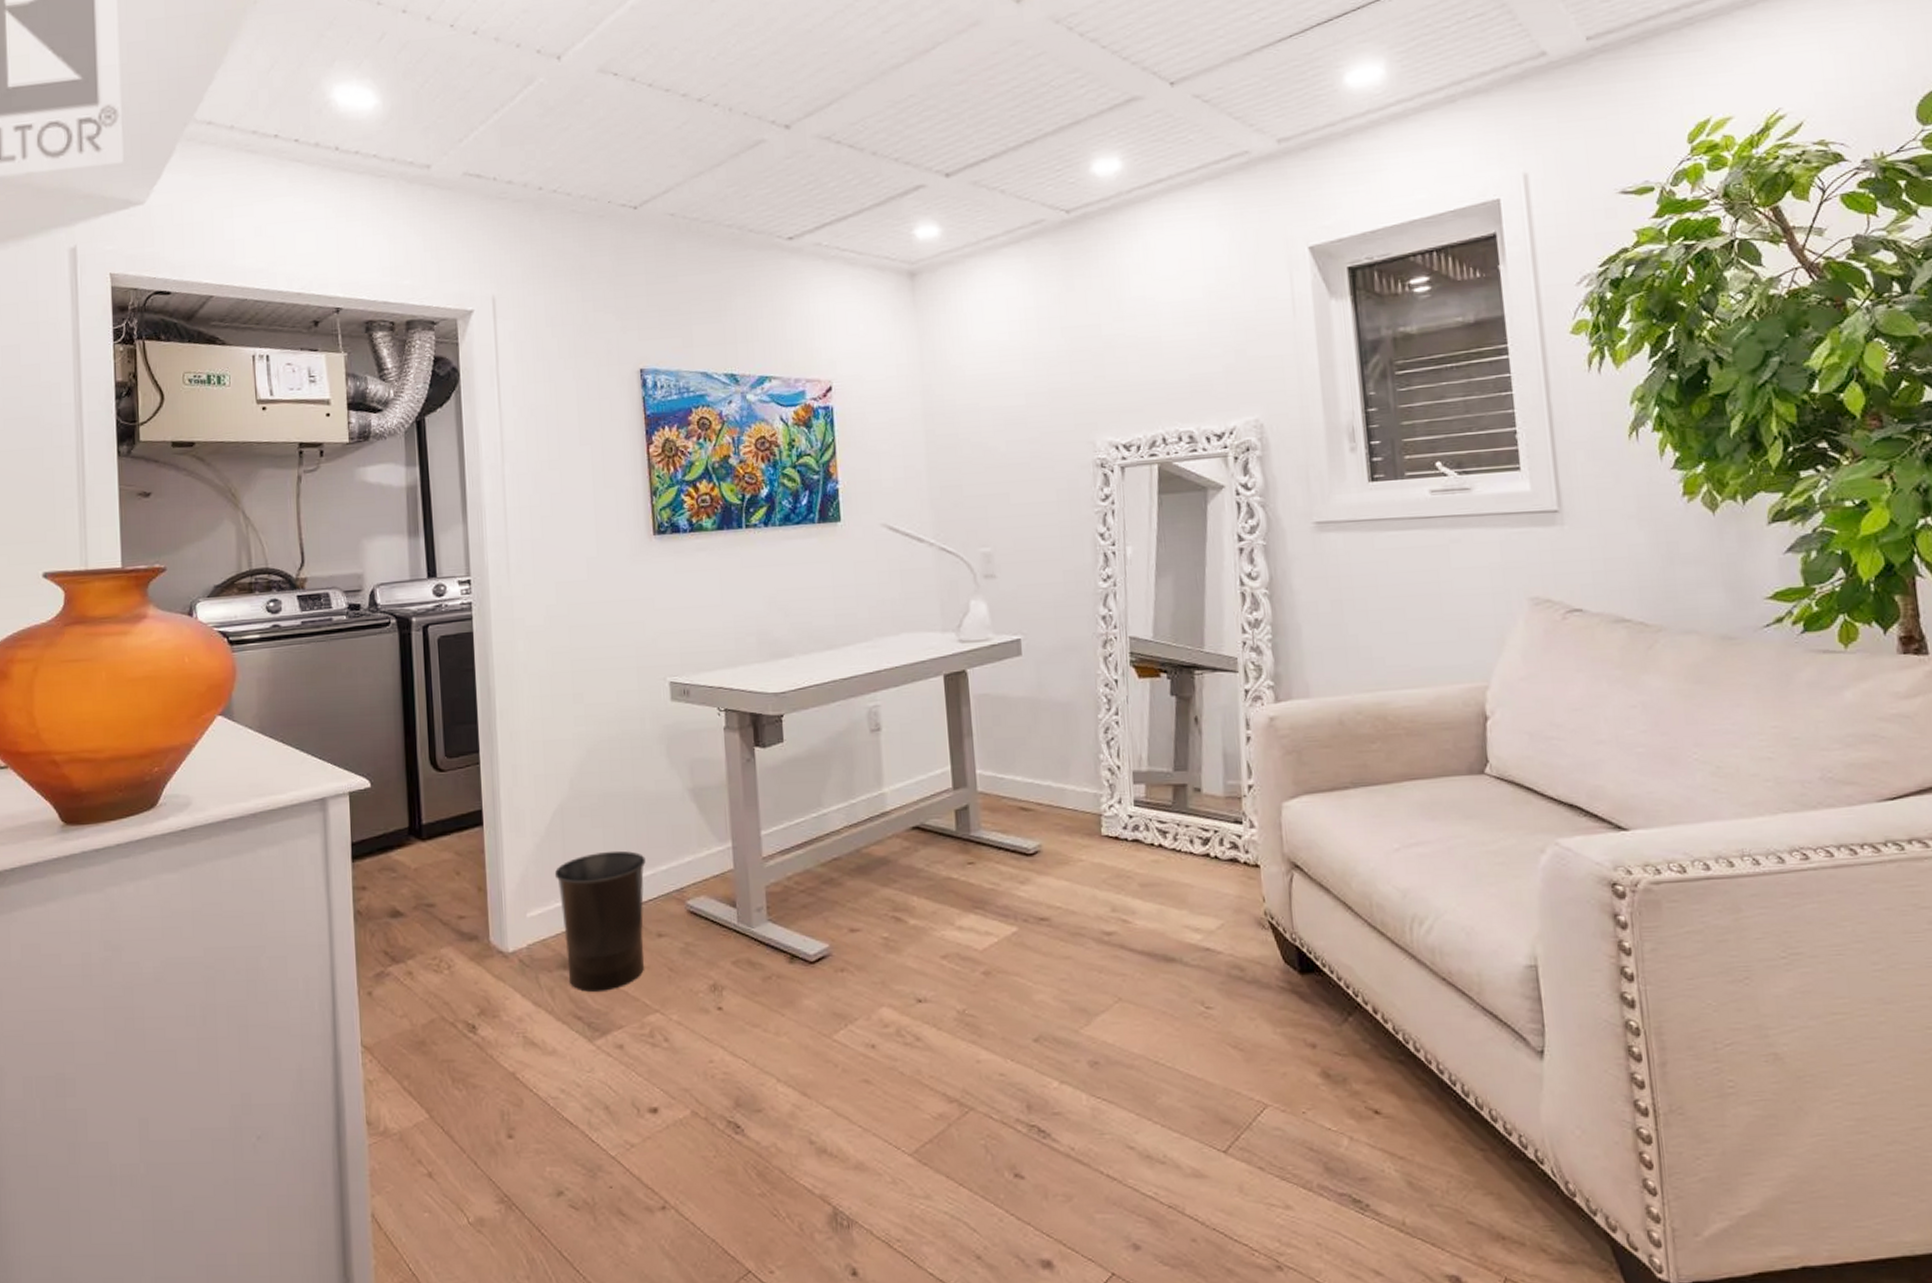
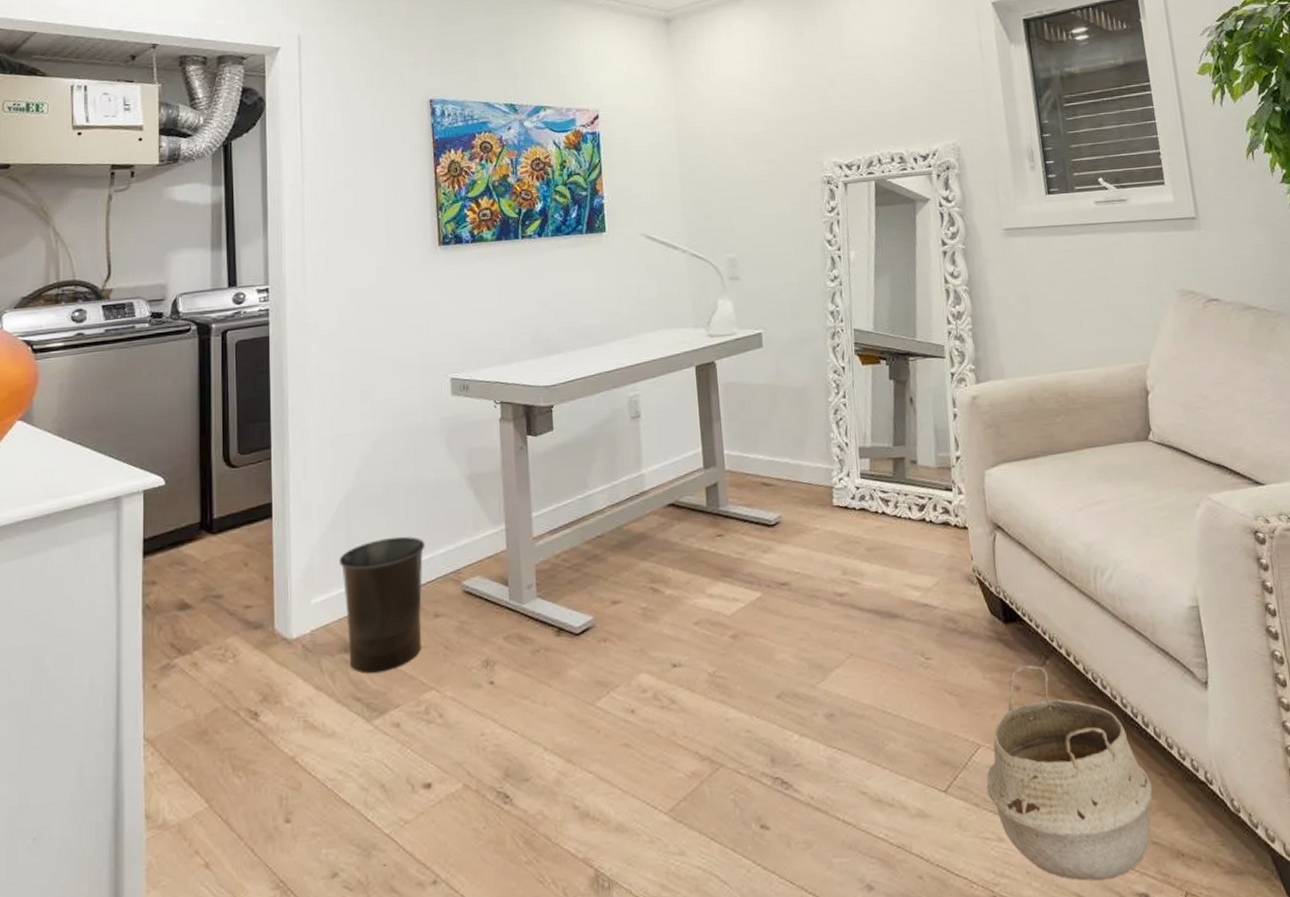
woven basket: none [1273,1021,1471,1259] -> present [986,665,1153,881]

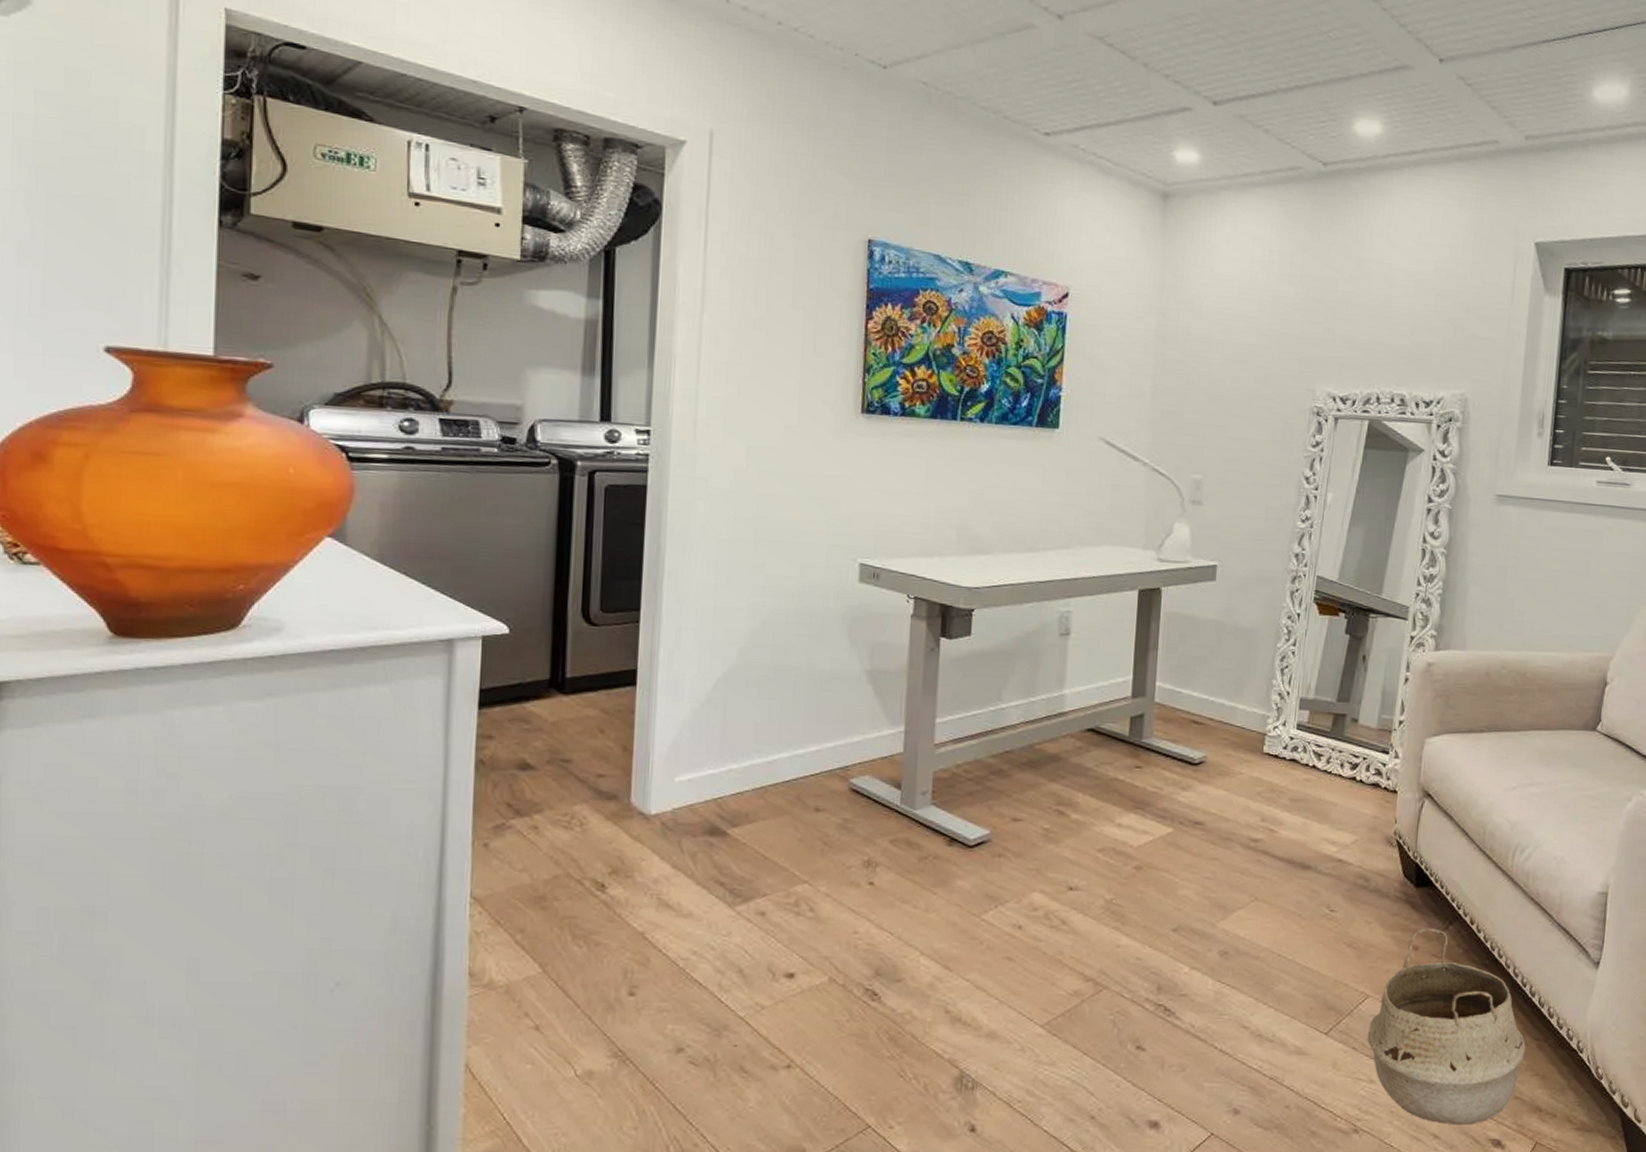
waste bin: present [338,536,425,673] -> none [710,723,812,859]

